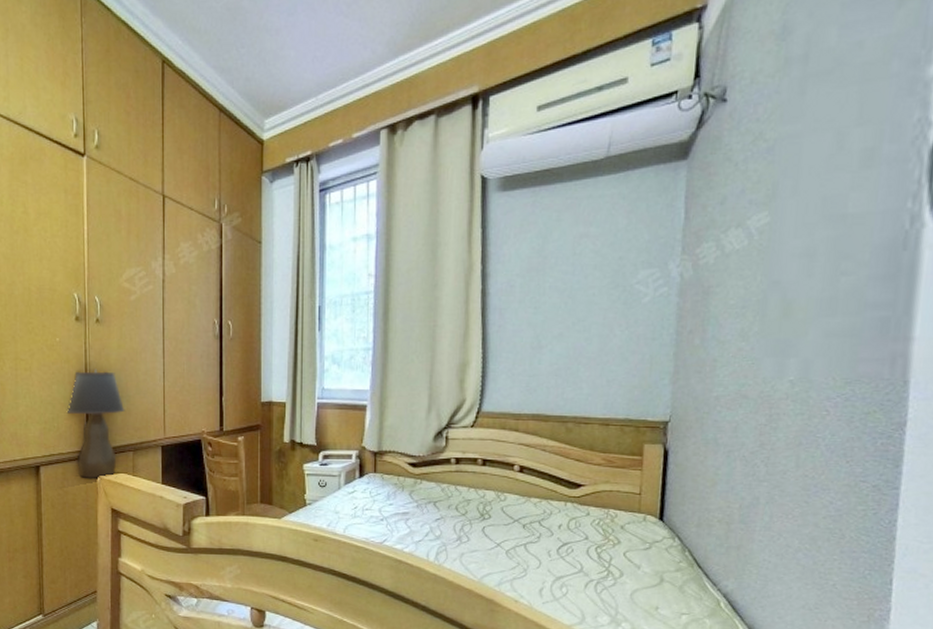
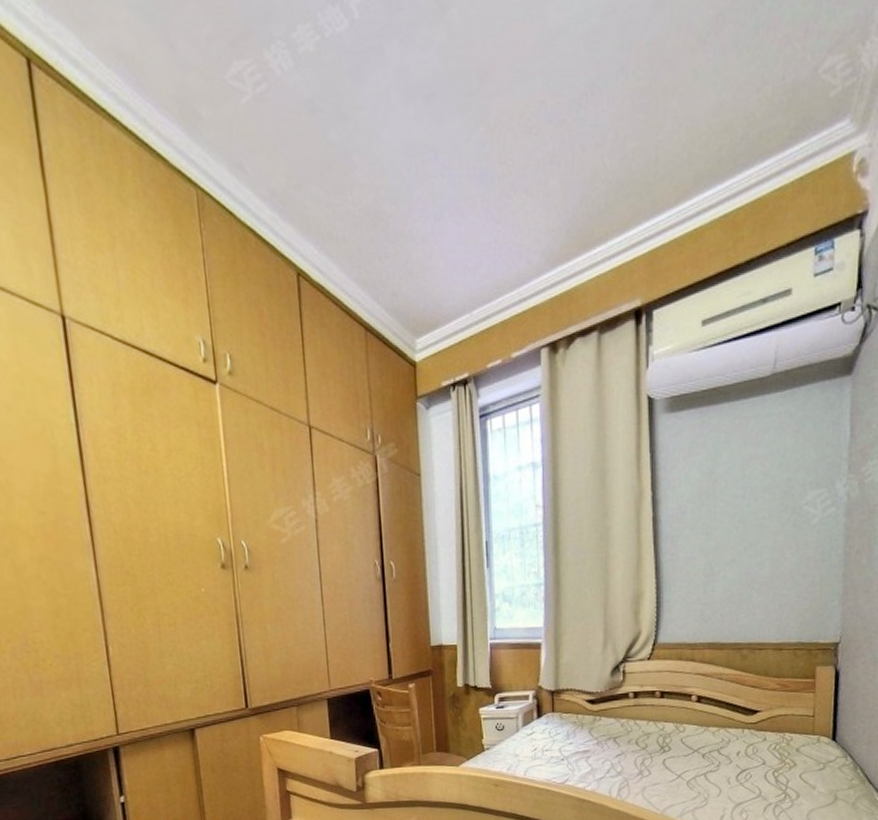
table lamp: present [66,368,125,479] -> none [219,620,285,739]

